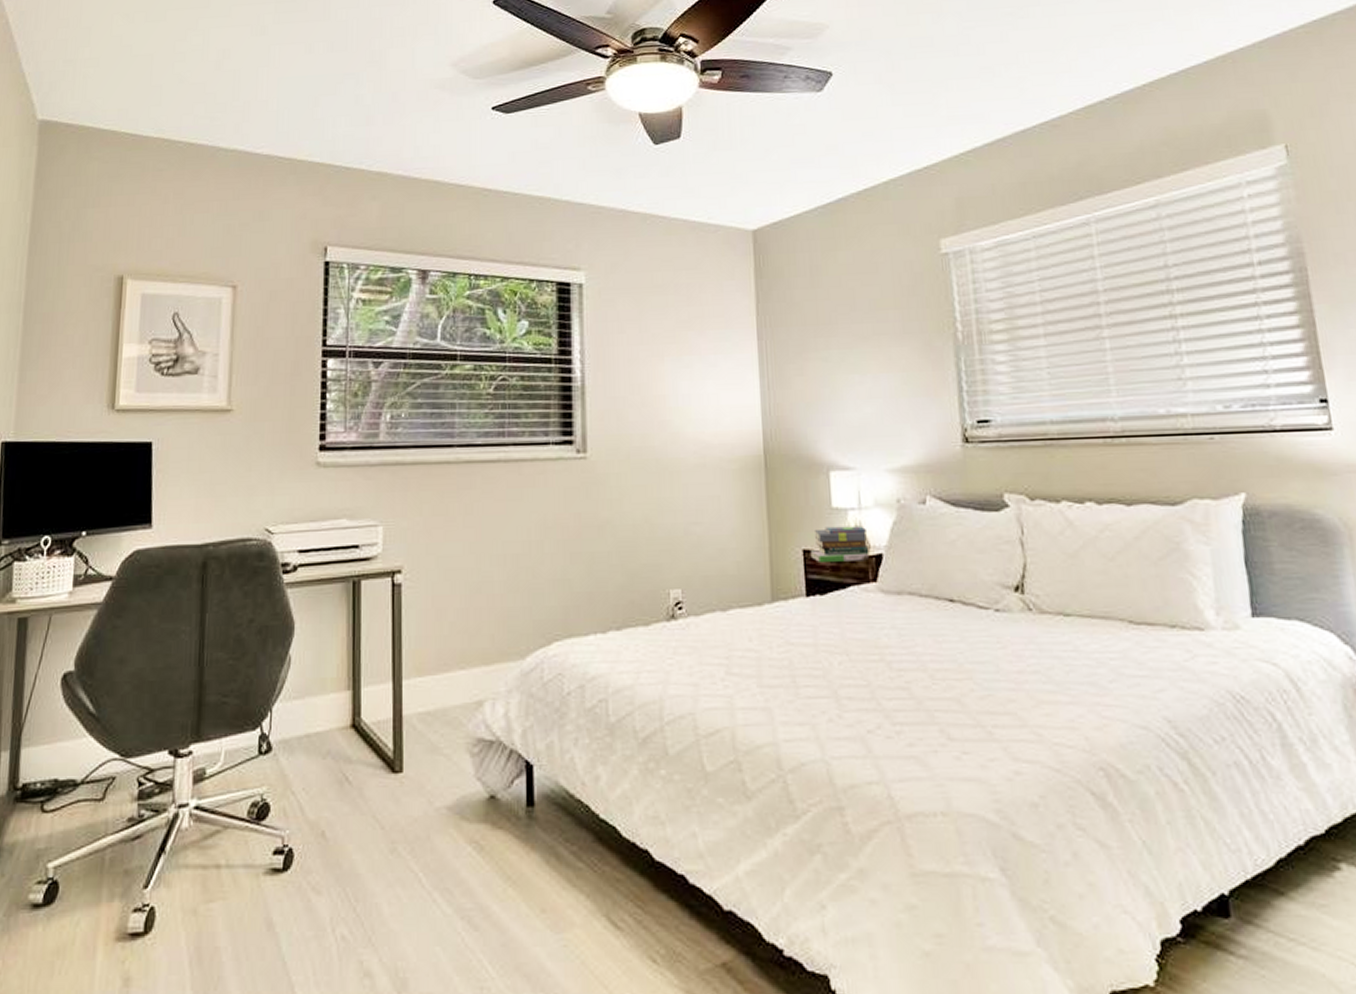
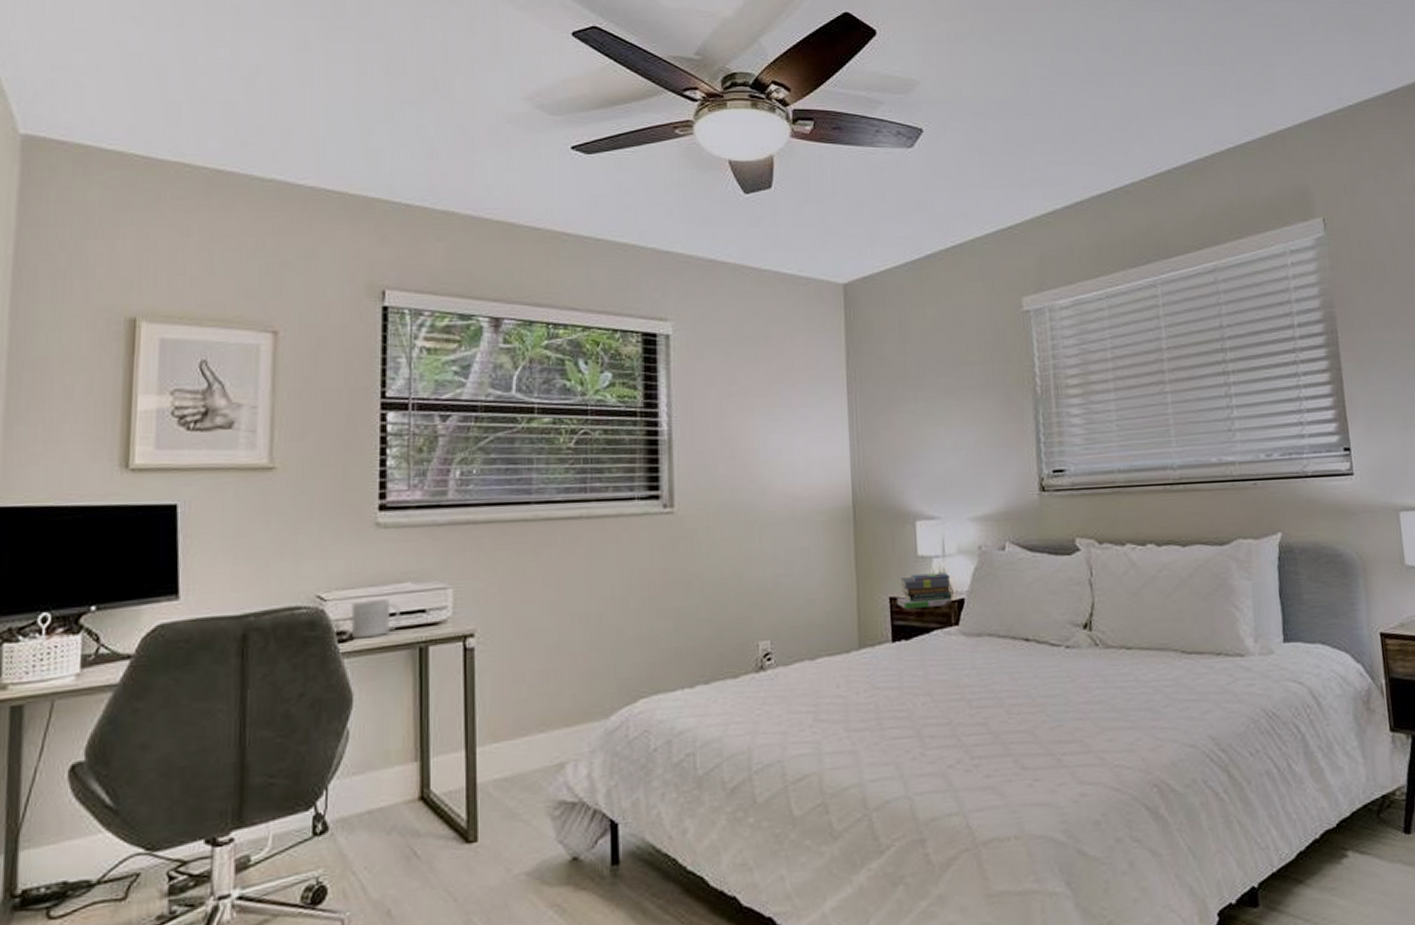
mug: none [293,534,337,571] -> present [350,599,400,639]

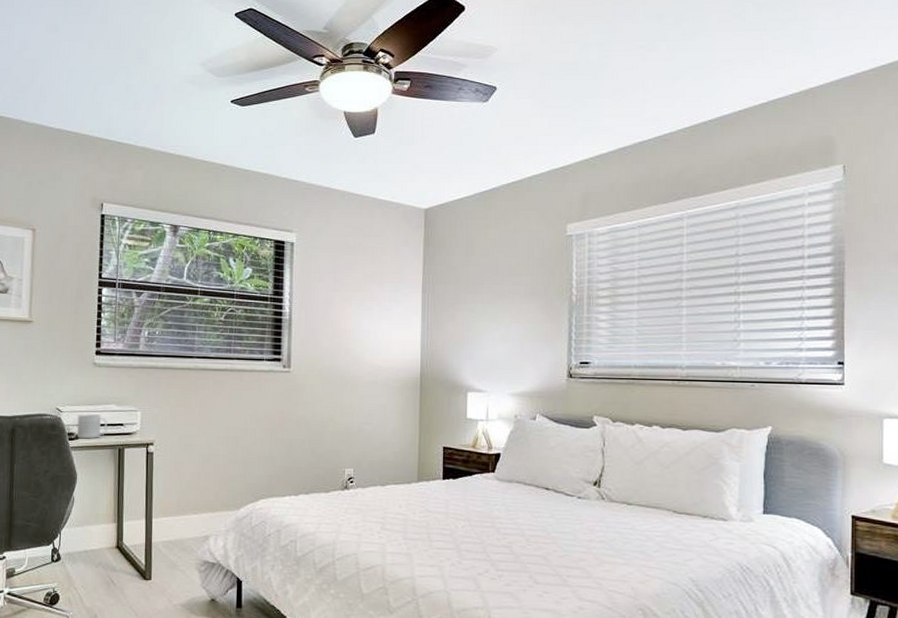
books: present [896,572,953,609] -> none [448,431,491,457]

